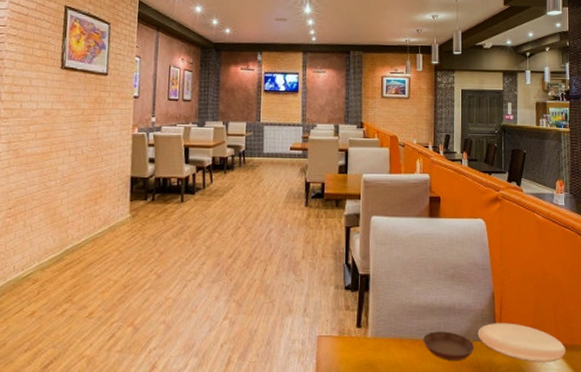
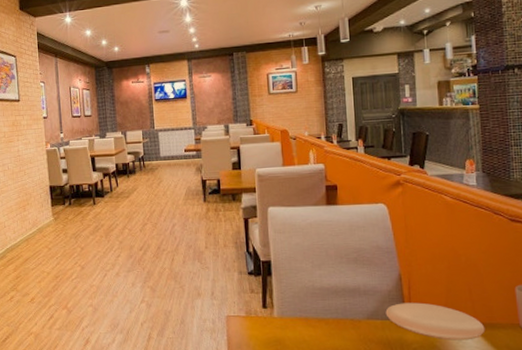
saucer: present [423,331,475,362] -> none [329,311,384,339]

